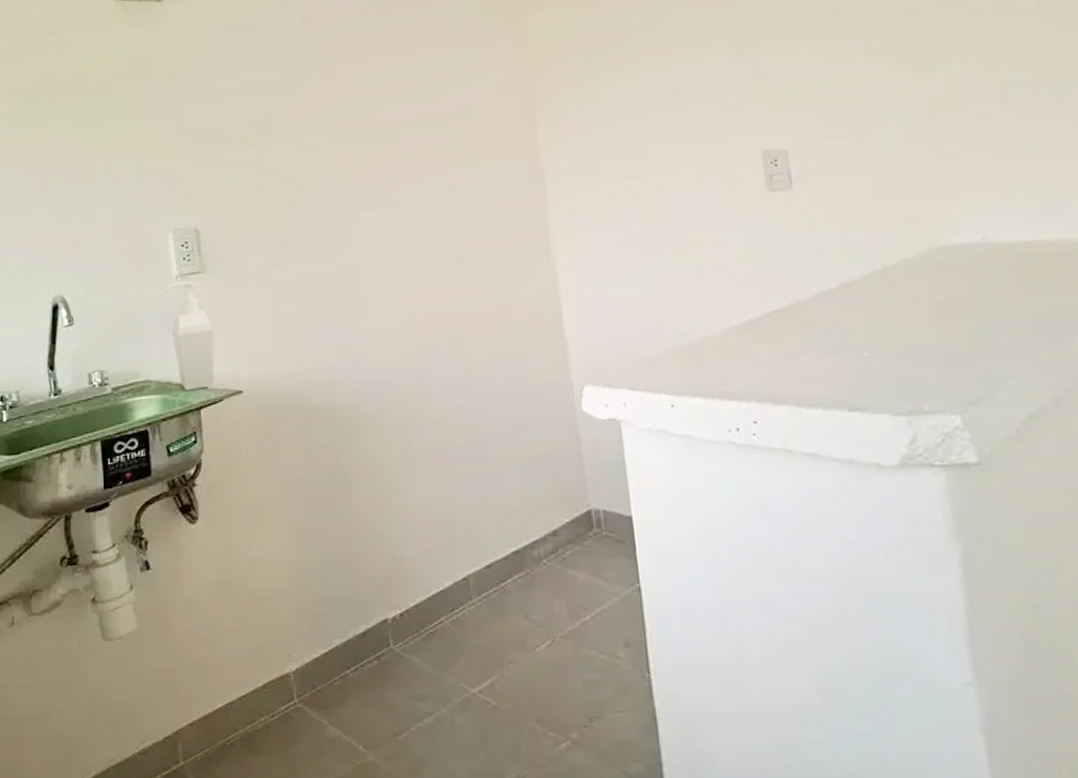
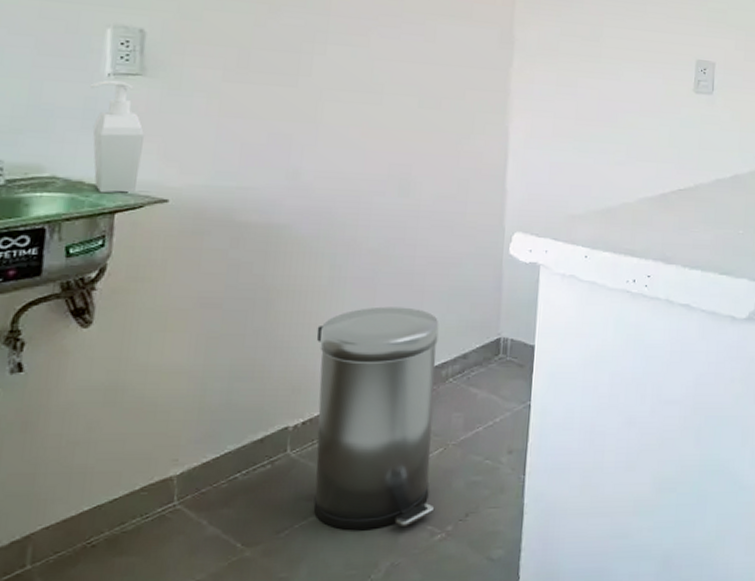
pedal bin: none [397,481,554,736] -> present [313,306,439,531]

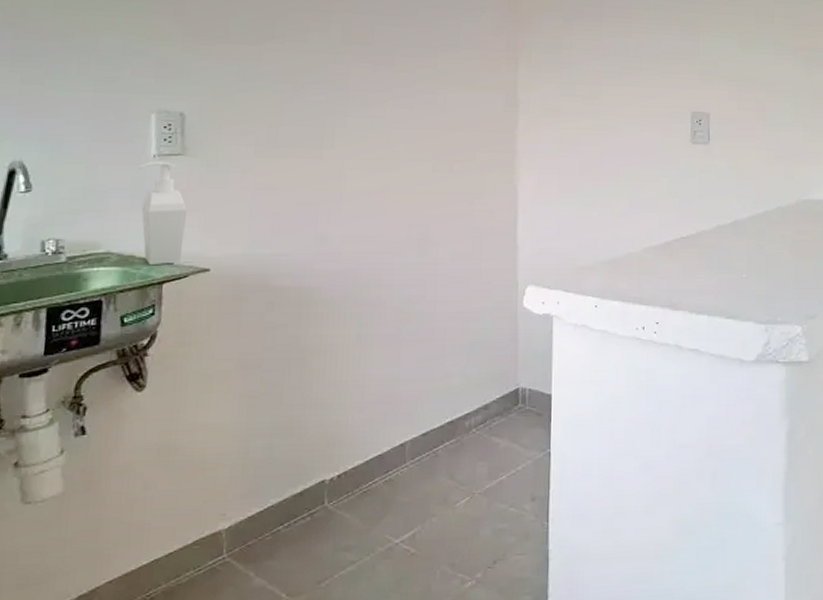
pedal bin: present [313,306,439,531] -> none [347,361,464,580]

